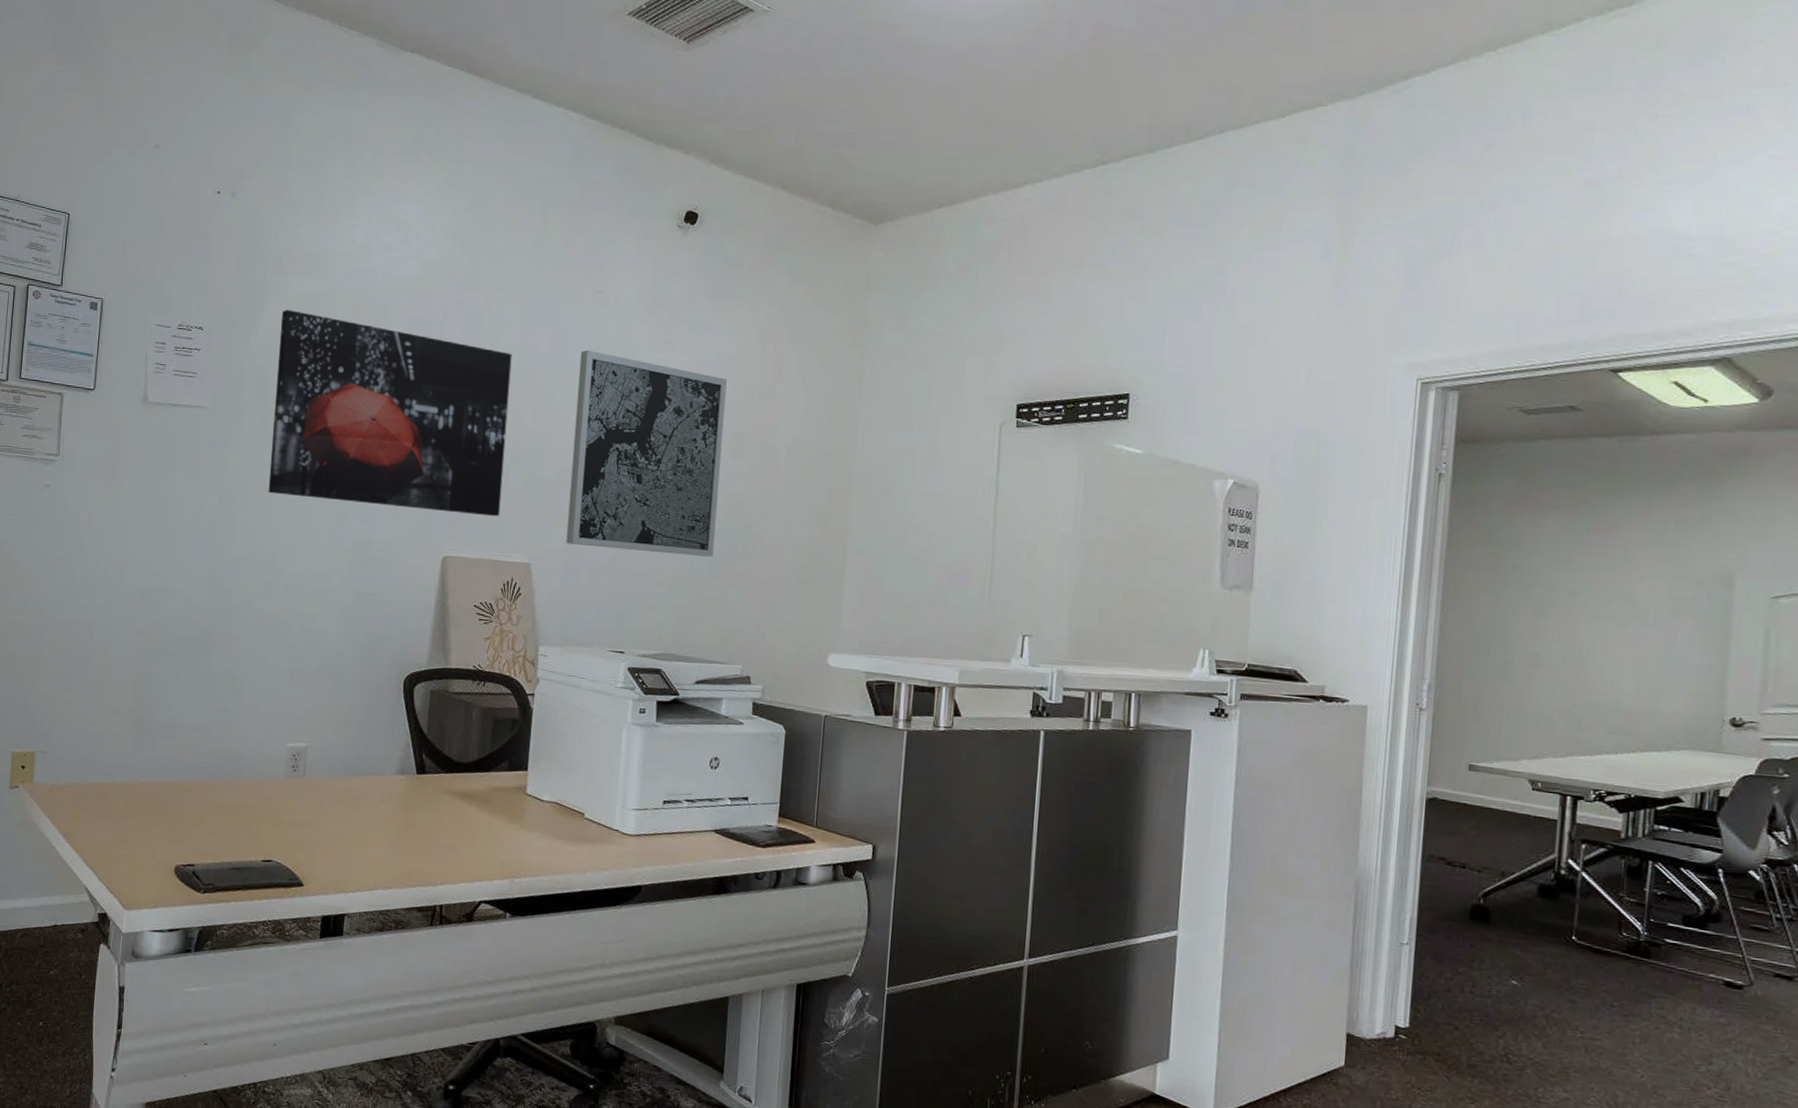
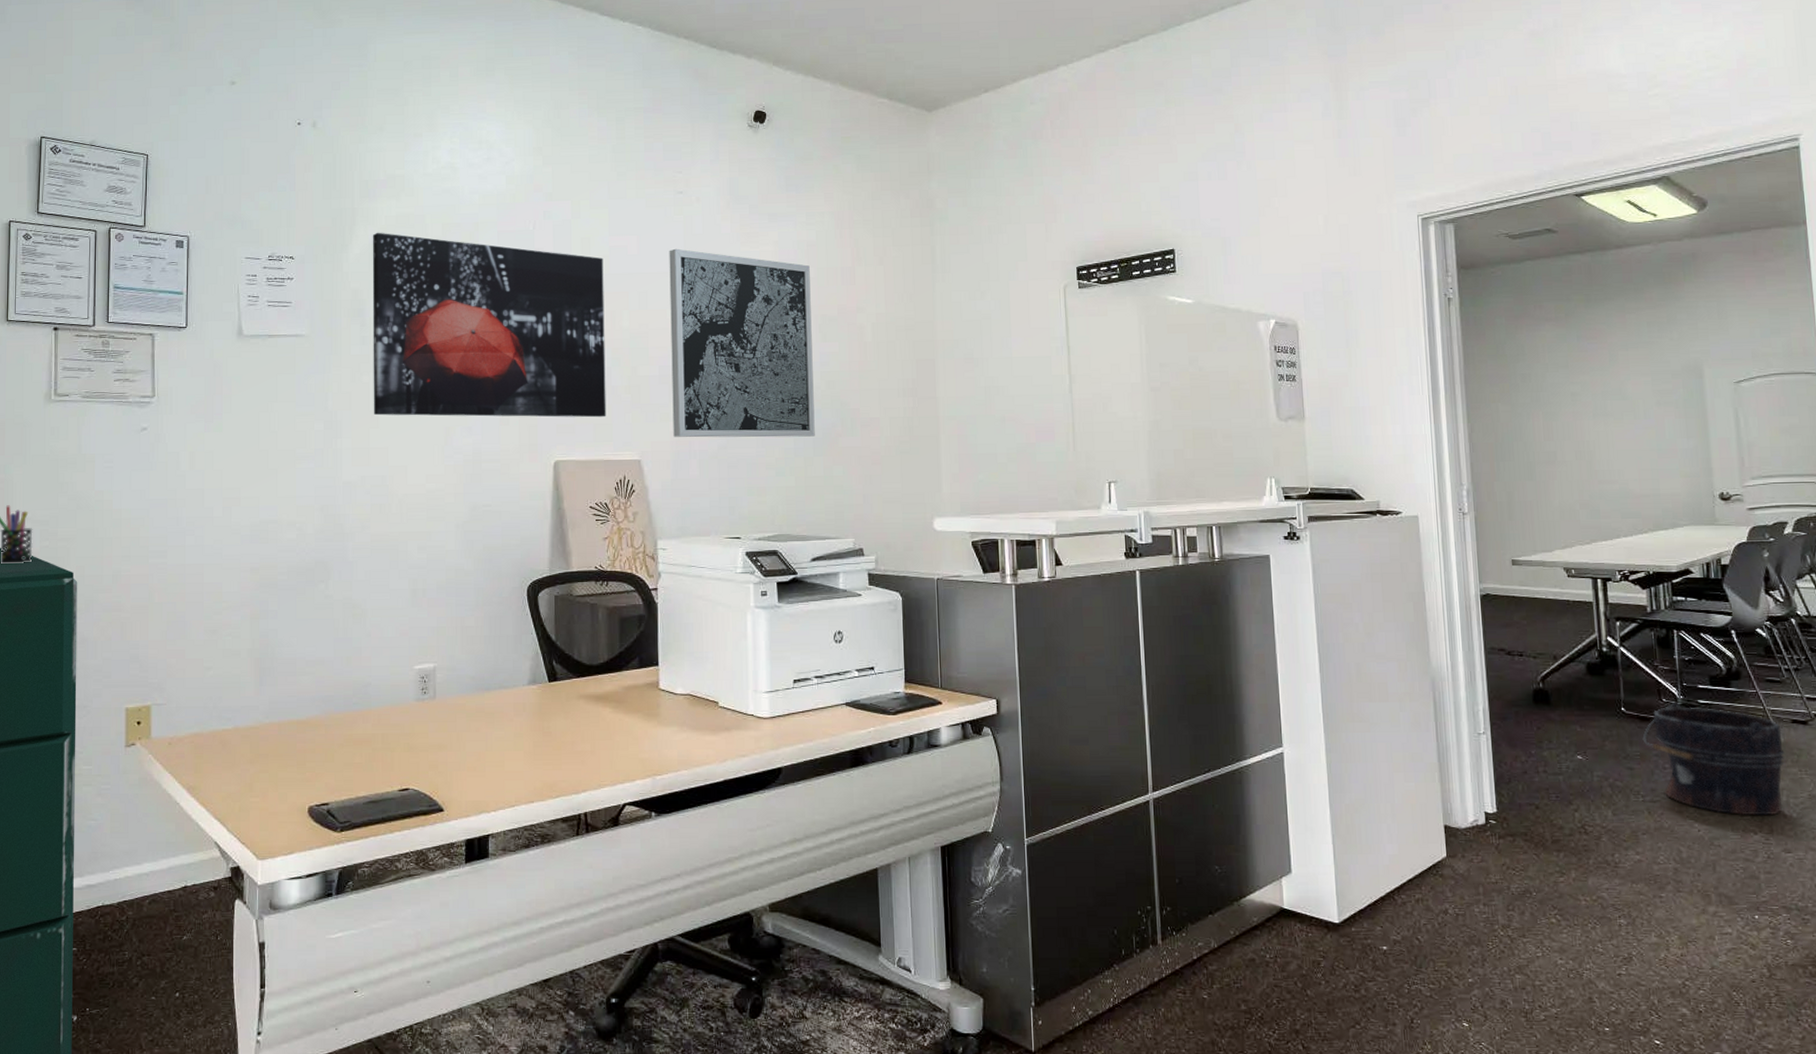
bucket: none [1591,938,1760,1072] -> present [1642,703,1785,816]

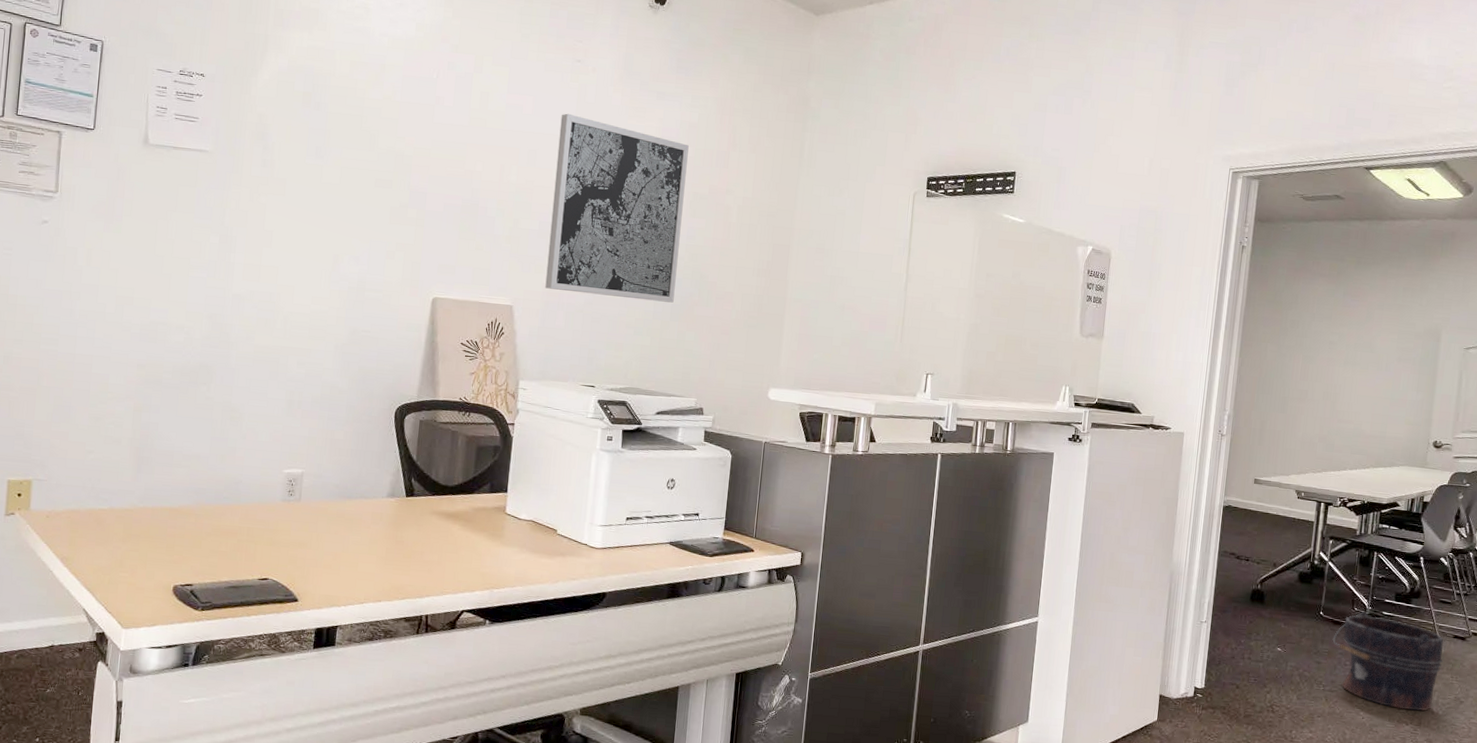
wall art: present [372,232,607,418] -> none [267,61,499,263]

